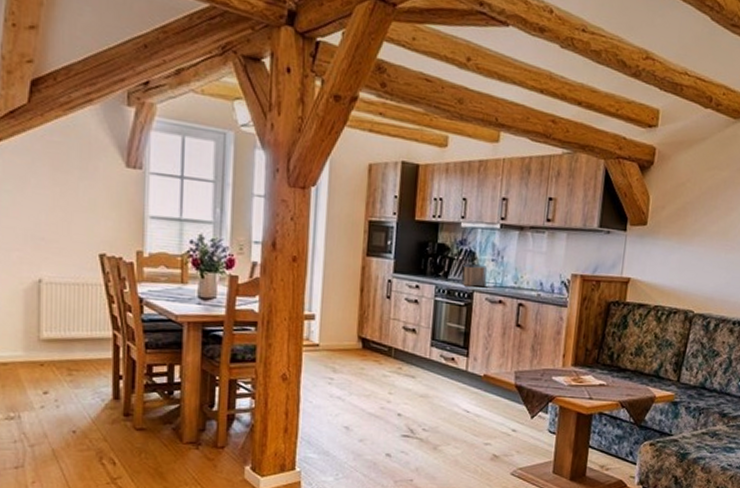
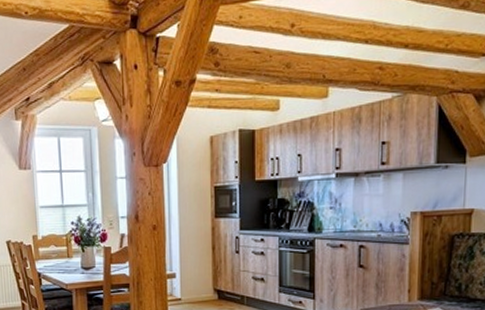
toaster: present [461,263,488,288] -> none [302,212,327,236]

